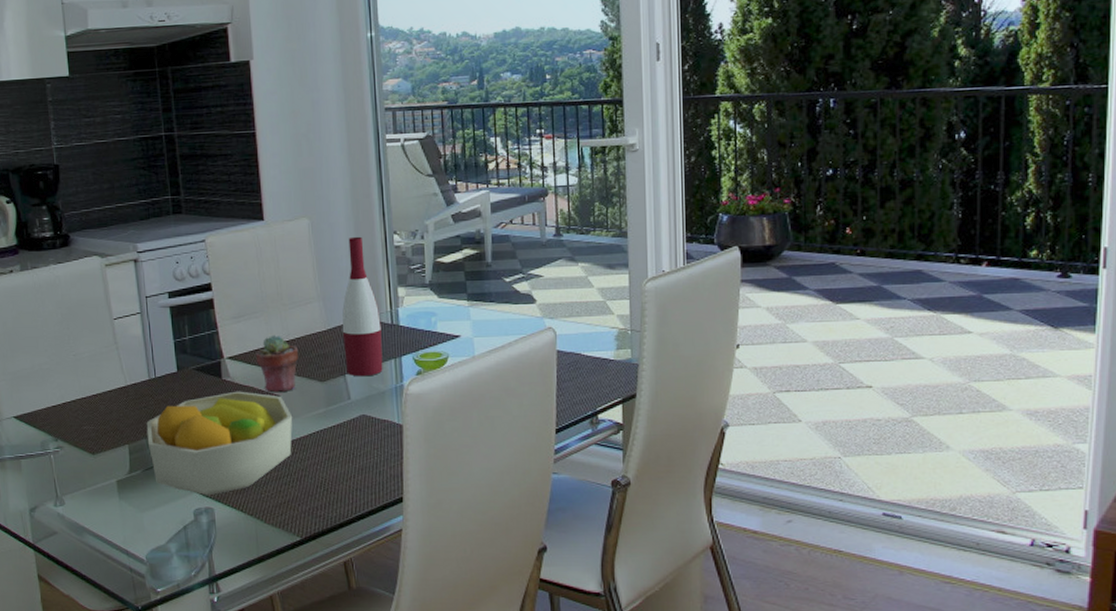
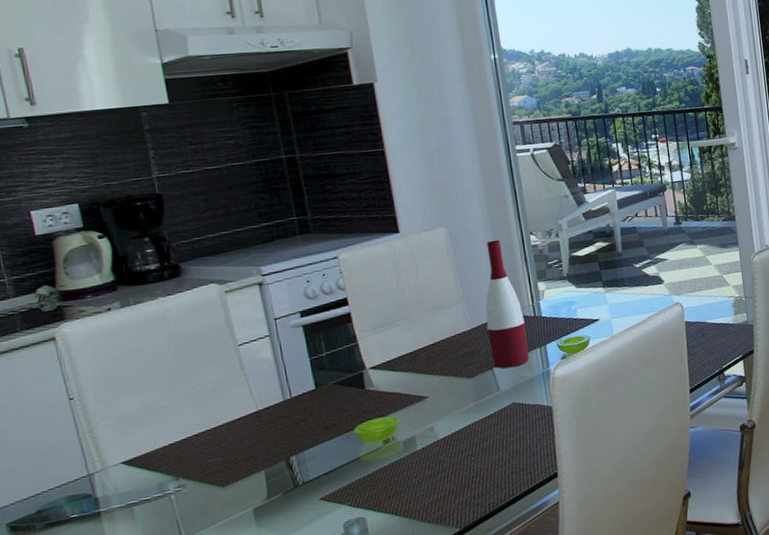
fruit bowl: present [146,391,293,496] -> none [283,397,444,506]
potted succulent: present [255,334,299,393] -> none [399,339,445,395]

